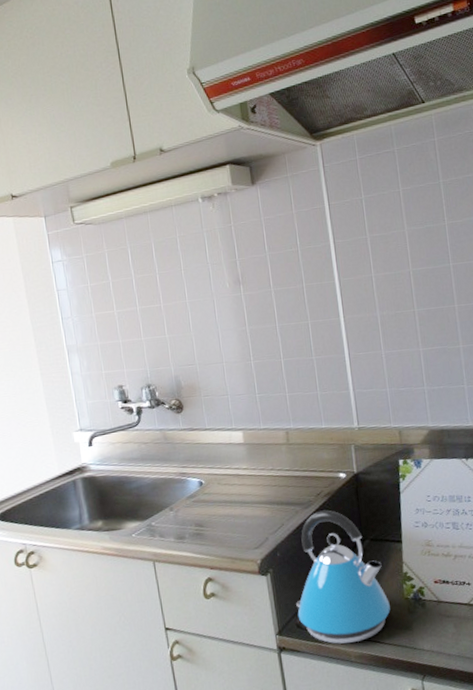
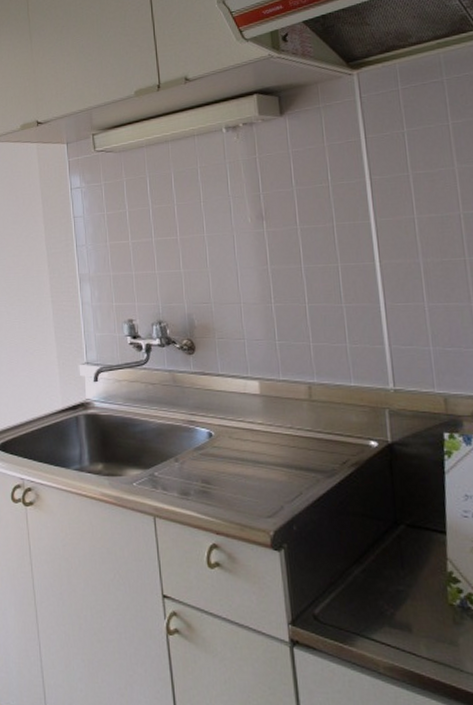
kettle: present [296,510,390,644] -> none [314,482,430,651]

